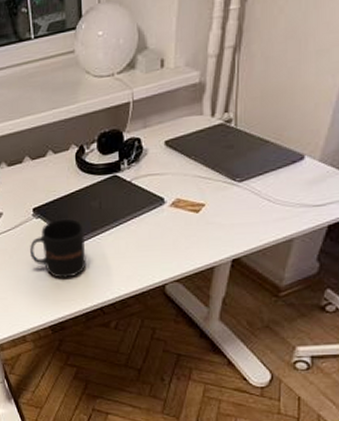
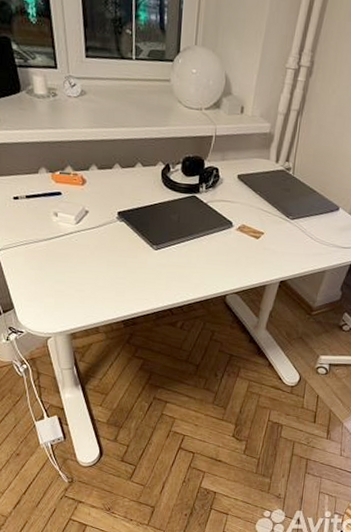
mug: present [30,218,87,278] -> none [111,225,163,279]

